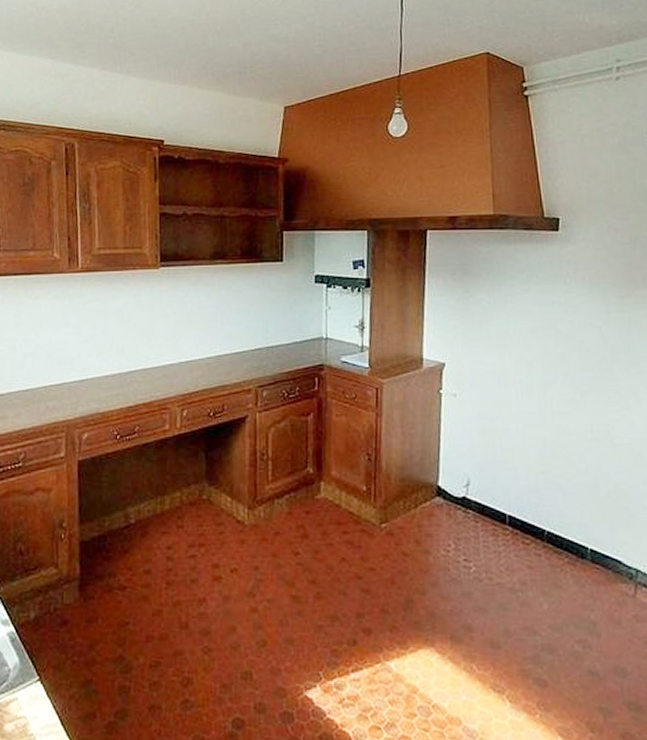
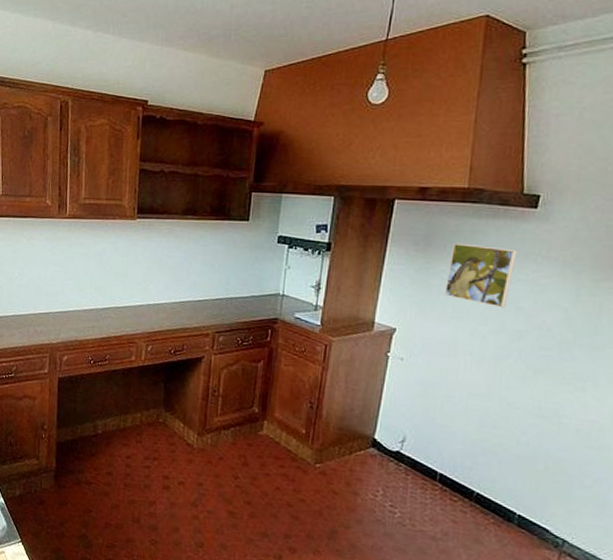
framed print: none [486,269,548,332] -> present [443,243,517,308]

